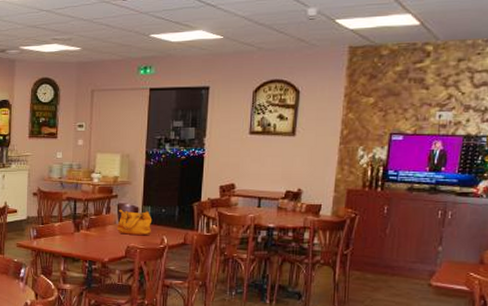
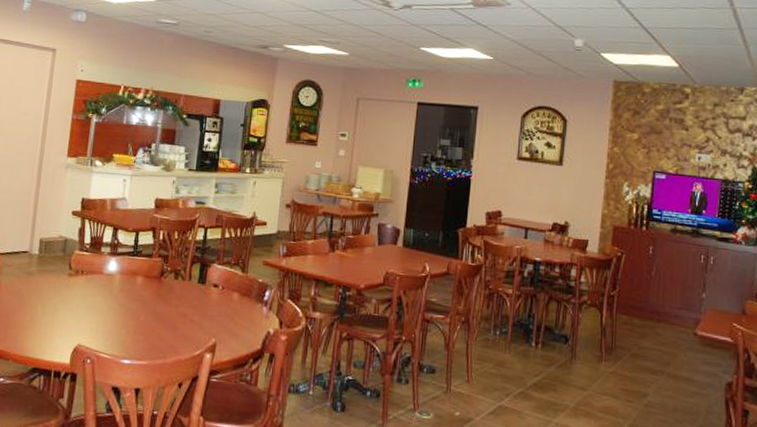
handbag: present [117,209,152,236] -> none [376,229,415,262]

